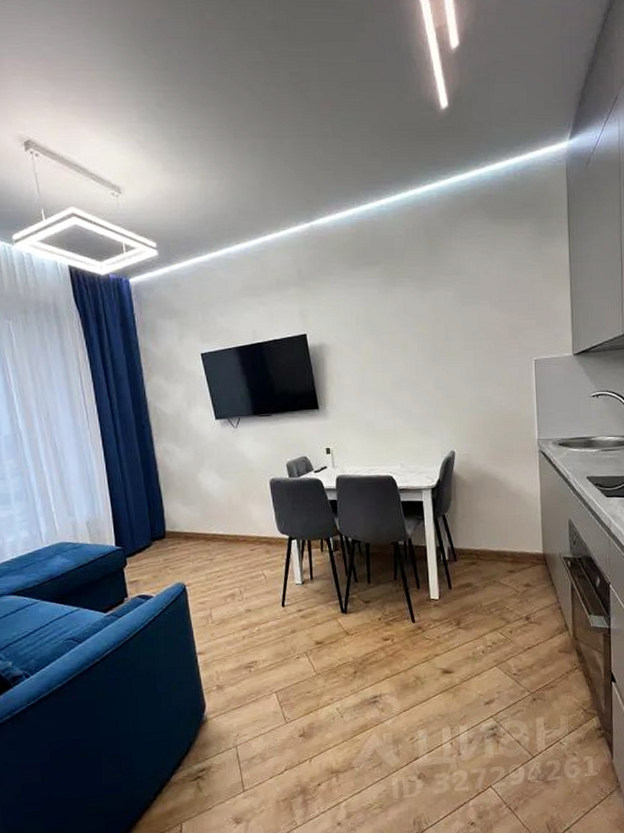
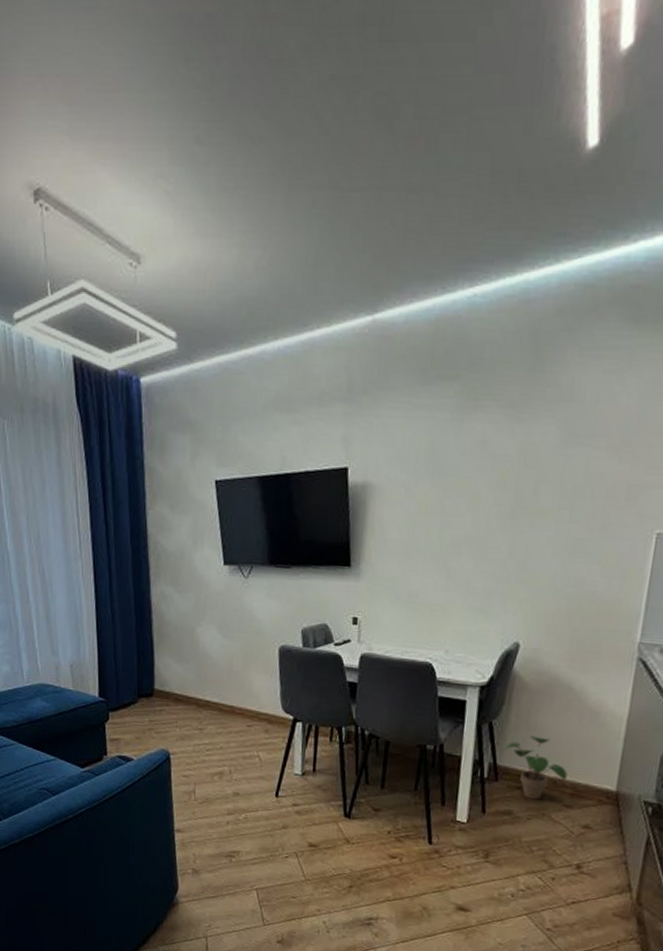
potted plant: none [457,520,506,571] -> present [504,736,568,800]

